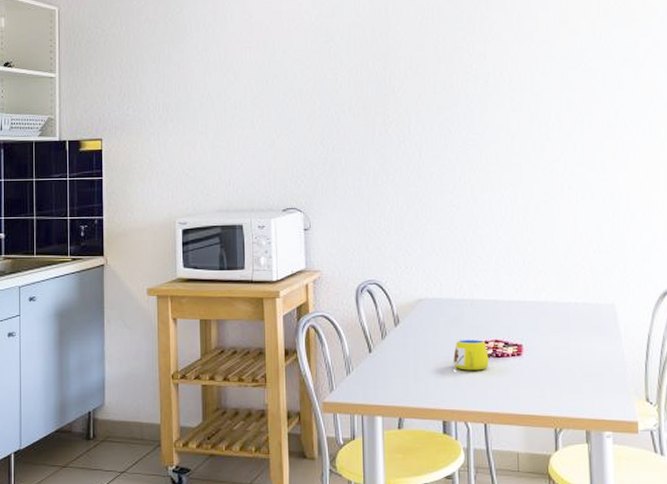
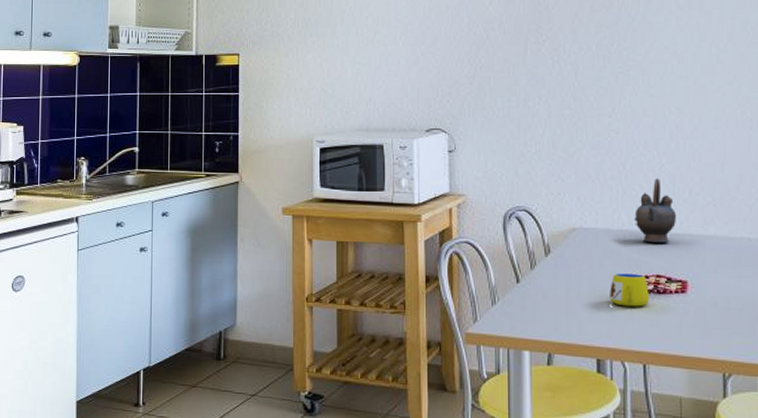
teapot: none [475,250,513,310] -> present [634,178,677,243]

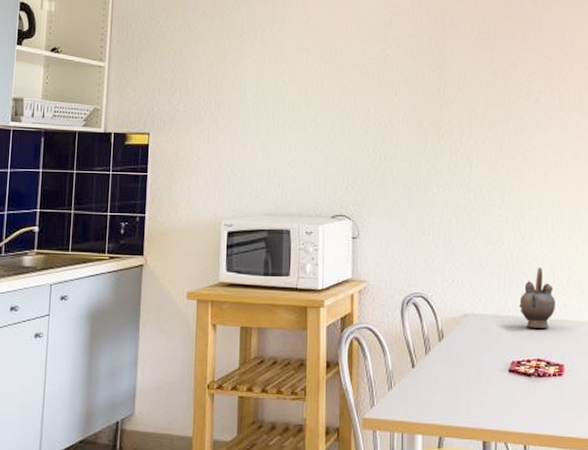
mug: present [610,273,649,307] -> none [496,358,531,390]

